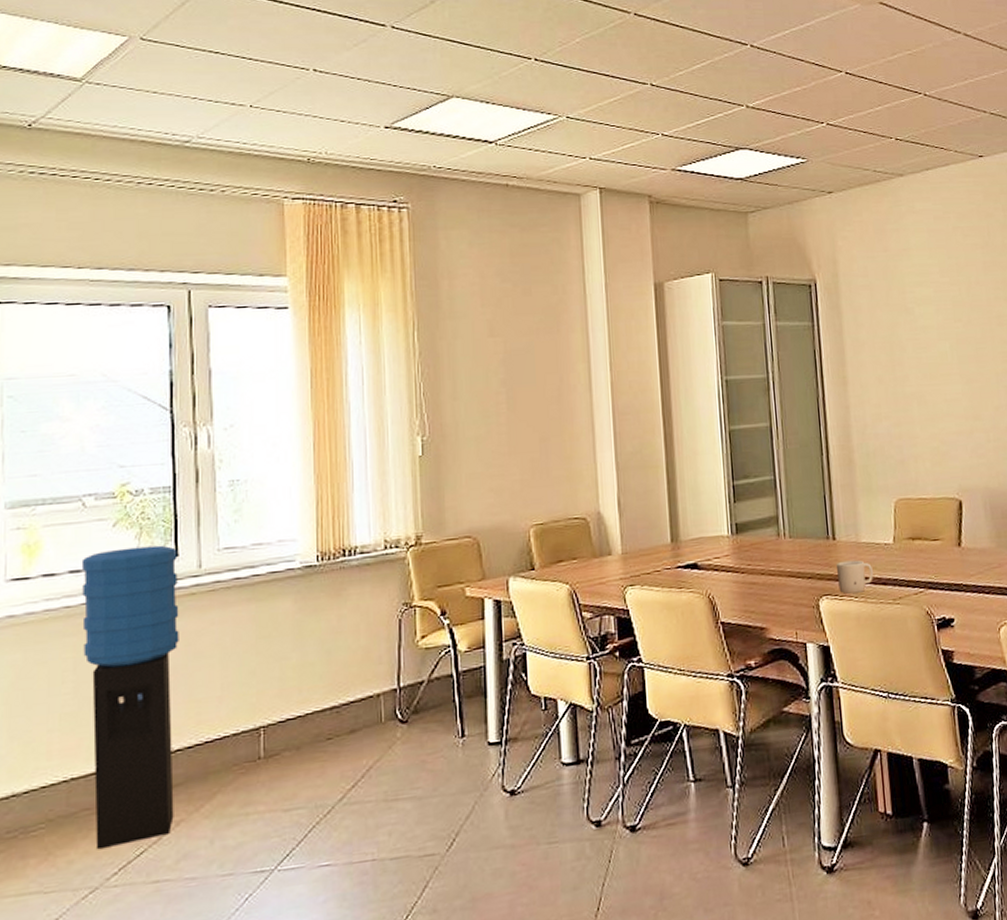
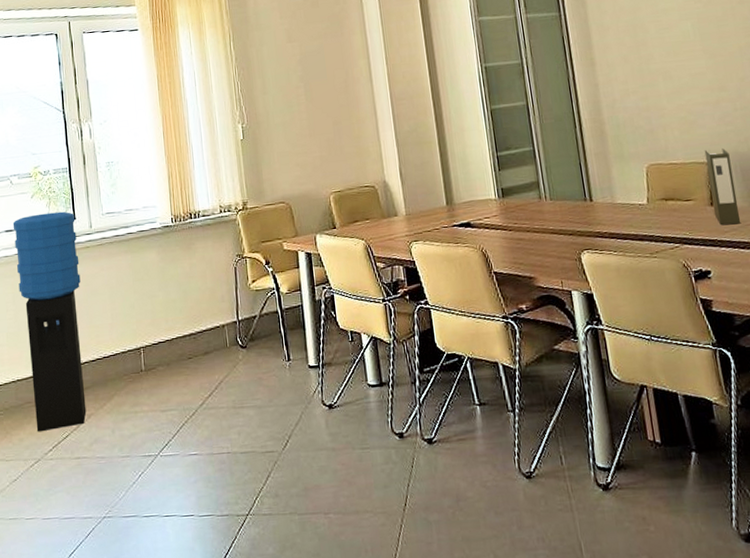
mug: present [835,560,874,594] -> none [594,218,631,249]
binder: none [955,483,987,568] -> present [704,148,740,225]

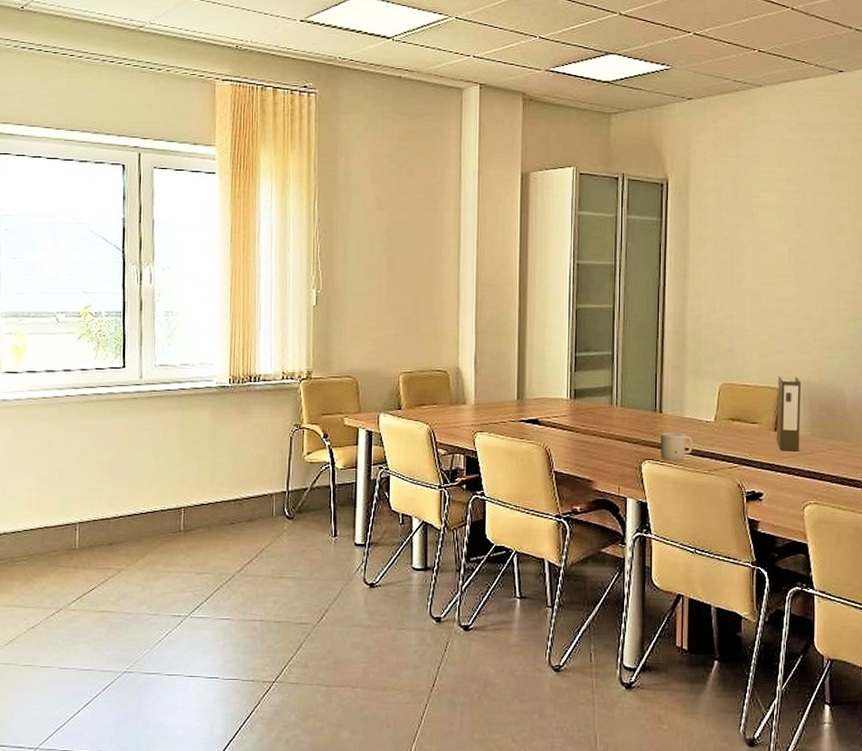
water cooler: present [12,211,86,431] -> none [54,357,125,581]
mug: none [594,218,631,249] -> present [660,432,694,461]

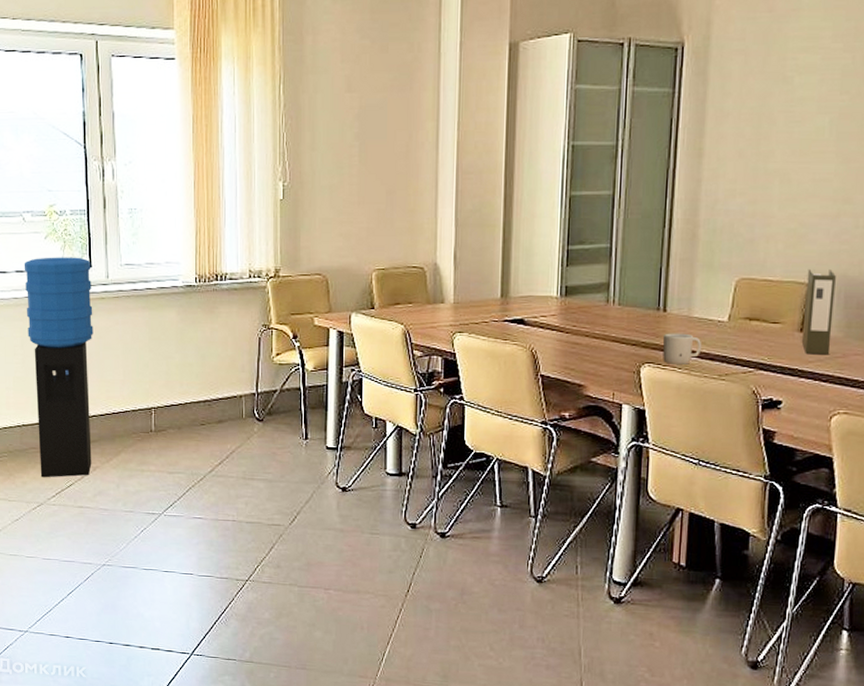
water cooler: none [54,357,125,581] -> present [23,257,93,477]

